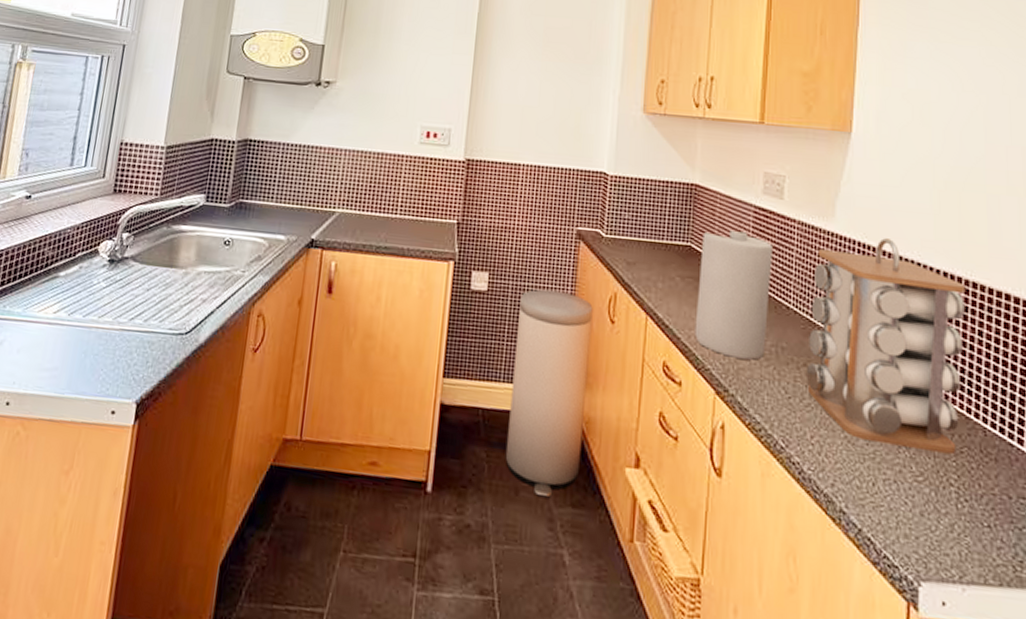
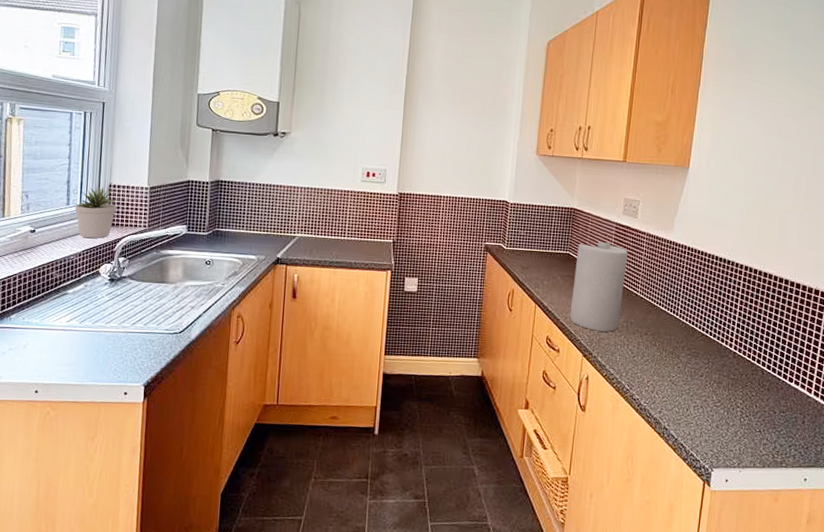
potted plant: none [78,143,127,208] -> present [74,186,117,239]
pedal bin: present [505,289,593,498] -> none [432,289,497,433]
spice rack: present [807,238,966,455] -> none [647,244,759,388]

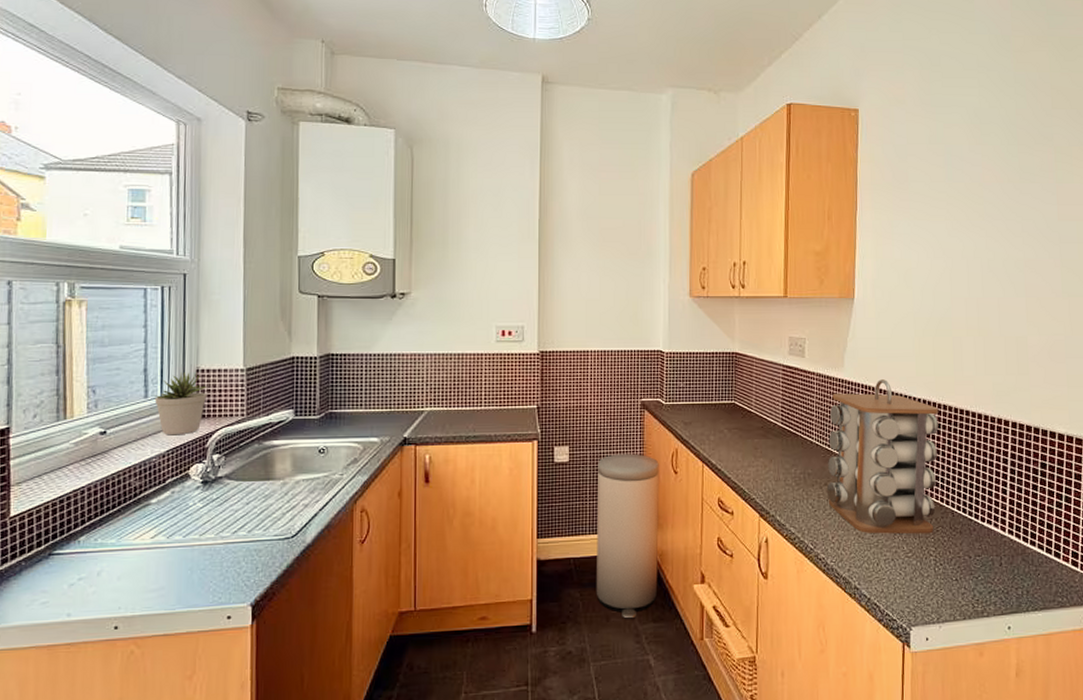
pedal bin: none [432,289,497,433] -> present [596,453,659,619]
paper towel holder: present [570,242,628,332] -> none [741,387,798,487]
spice rack: none [647,244,759,388] -> present [827,379,939,534]

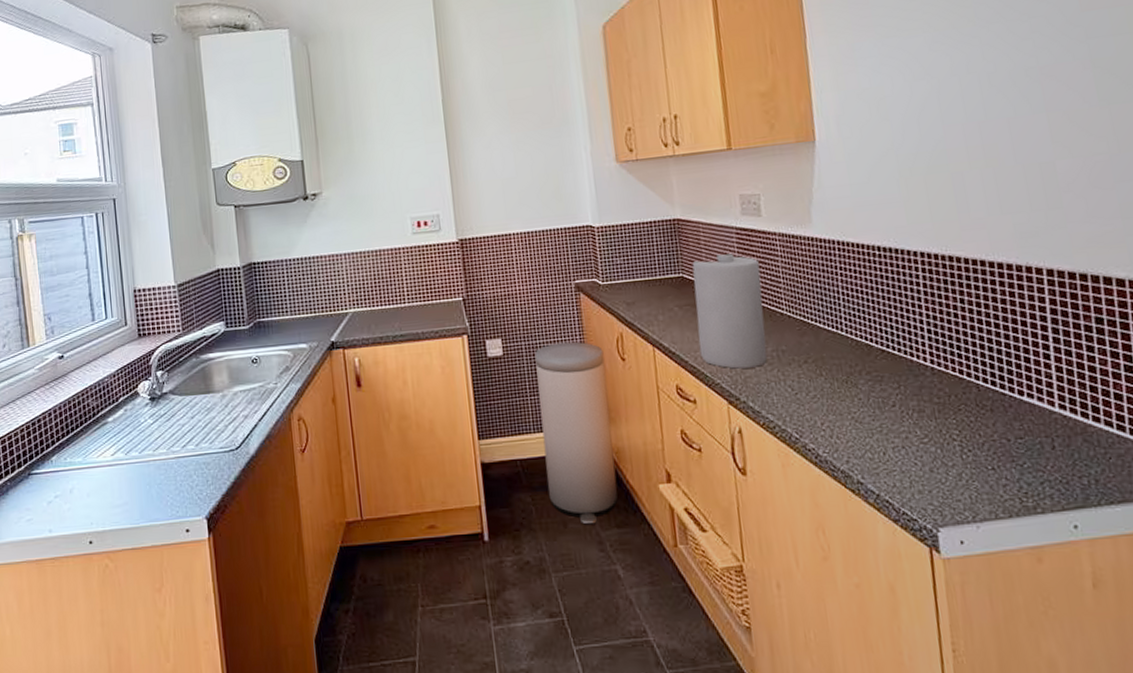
potted plant: present [154,372,208,436] -> none [101,292,146,356]
paper towel holder: none [741,387,798,487] -> present [692,253,767,369]
spice rack: present [827,379,939,534] -> none [800,232,955,417]

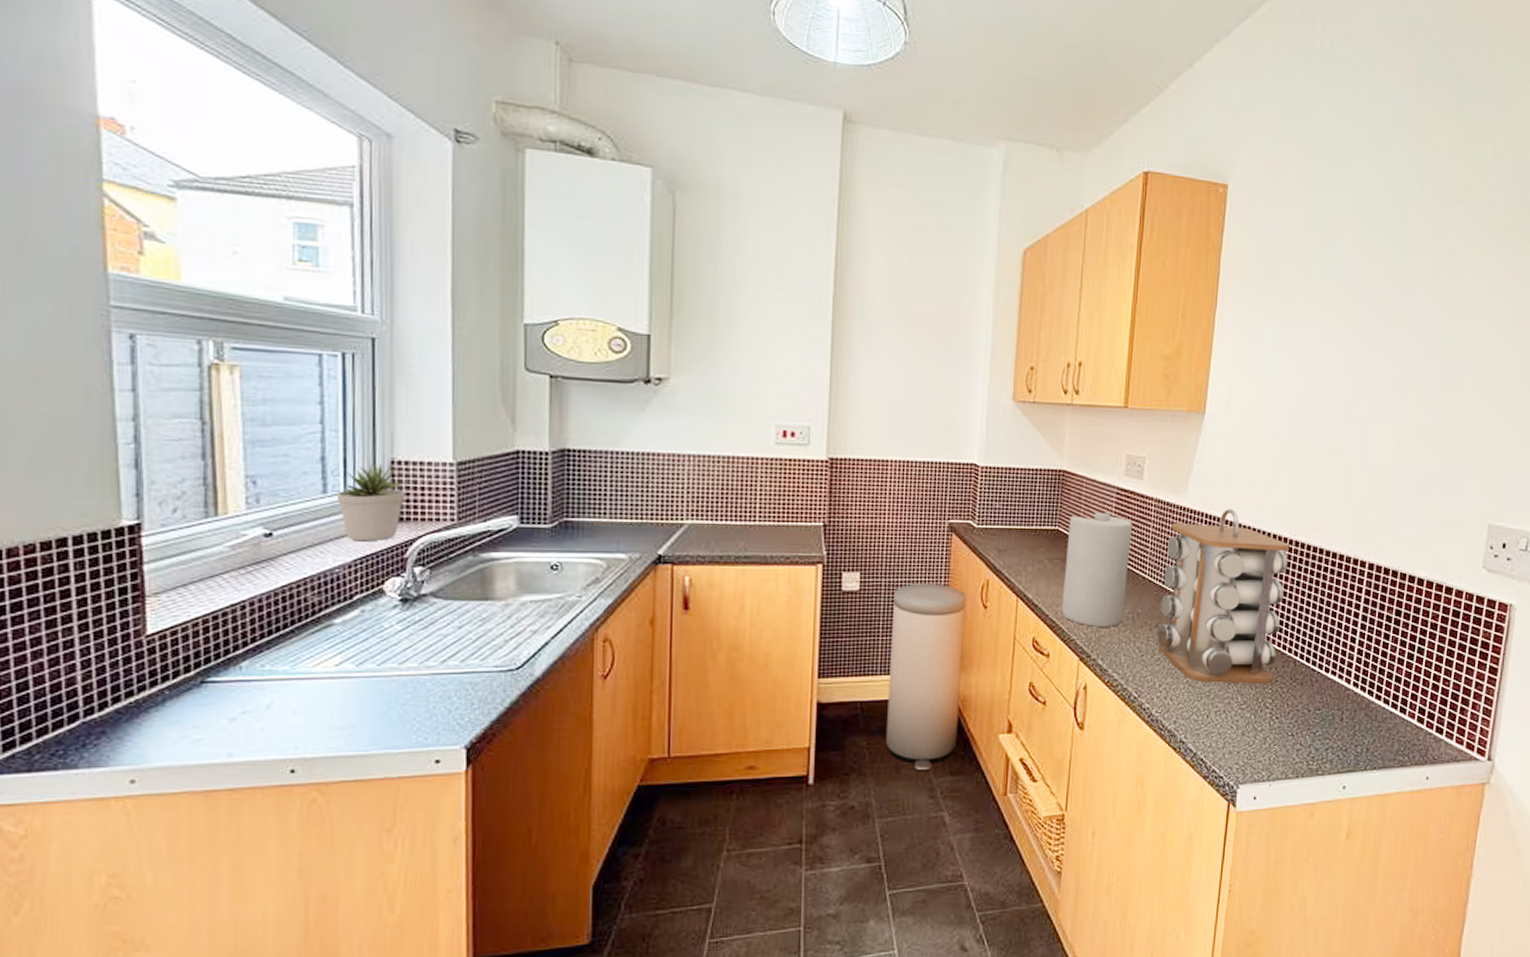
potted plant: none [101,292,146,356] -> present [336,463,406,542]
spice rack: none [800,232,955,417] -> present [1157,509,1290,684]

